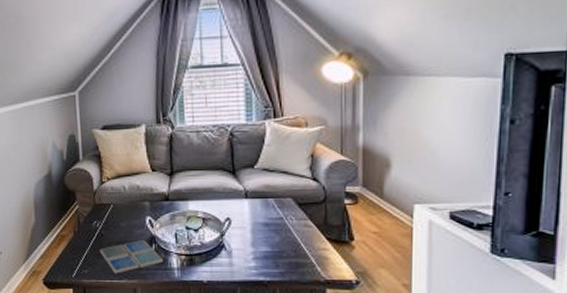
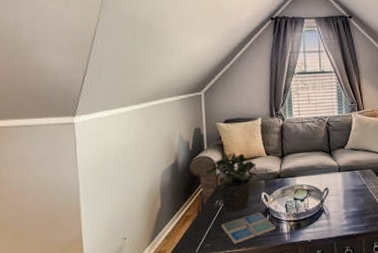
potted plant: none [81,164,140,236] -> present [205,152,257,212]

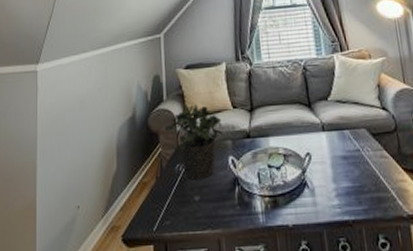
drink coaster: present [221,213,276,244] -> none [182,183,248,224]

